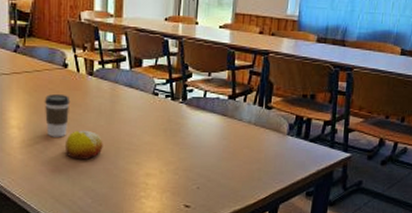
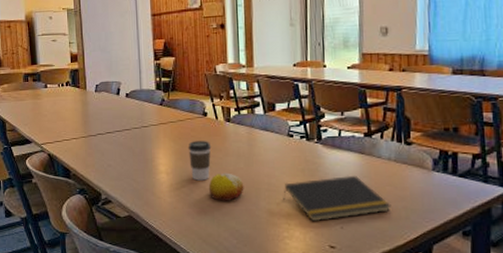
notepad: none [143,136,247,182] -> present [283,175,392,222]

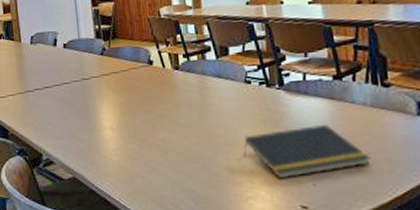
coffee cup: present [188,141,212,181] -> none [133,92,160,137]
fruit: present [208,173,244,201] -> none [158,126,199,159]

